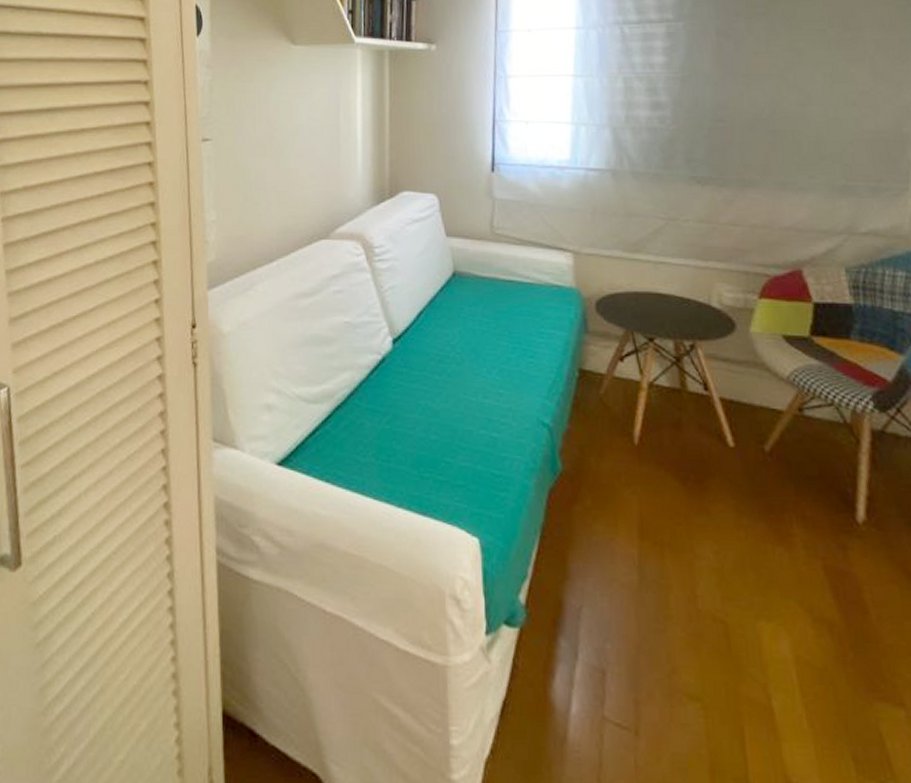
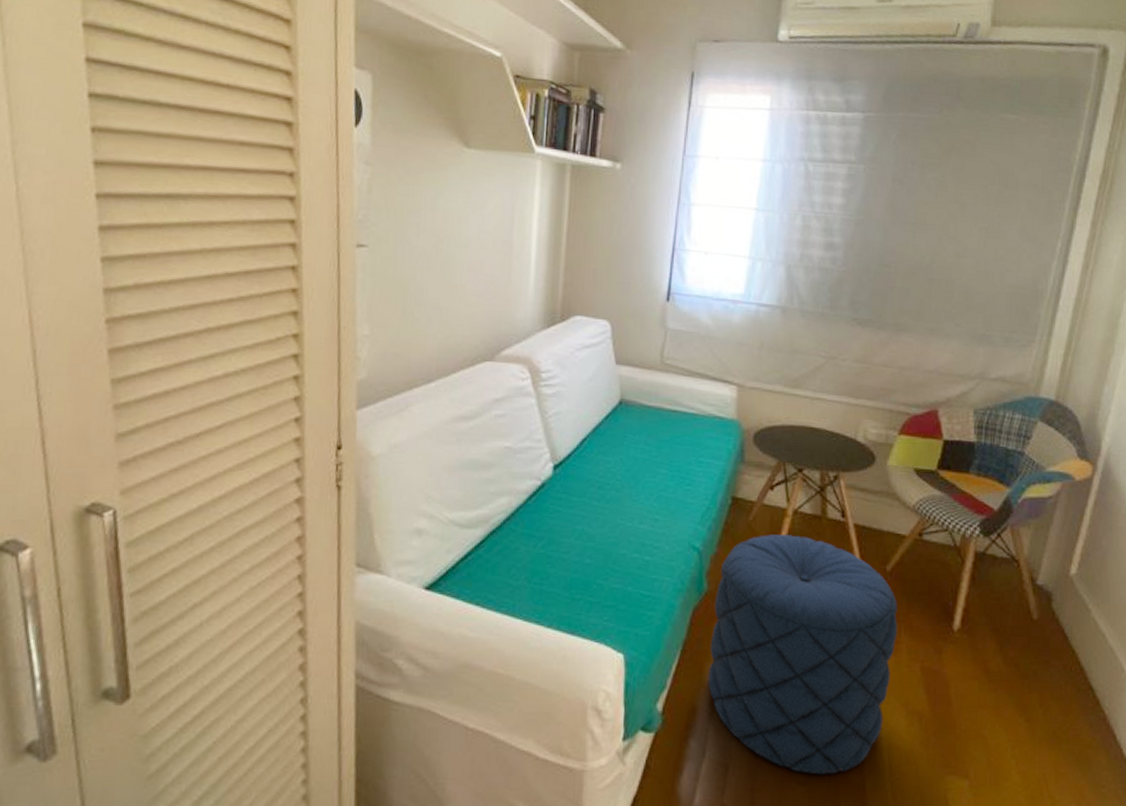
pouf: none [571,410,789,690] -> present [708,534,898,775]

